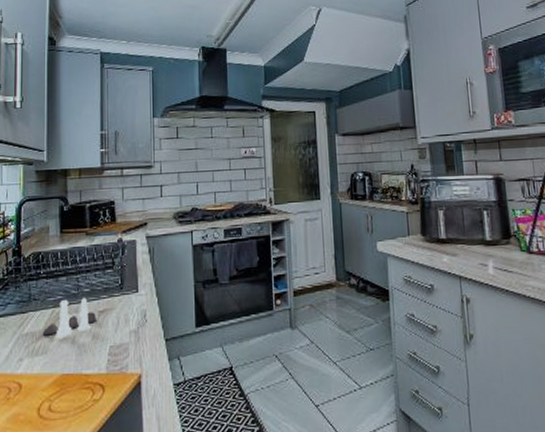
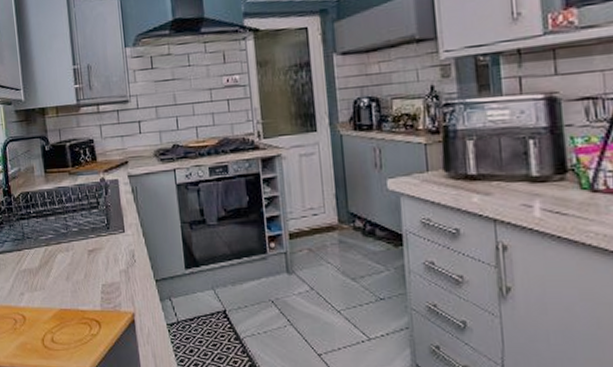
salt and pepper shaker set: present [42,297,96,338] -> none [38,236,87,275]

